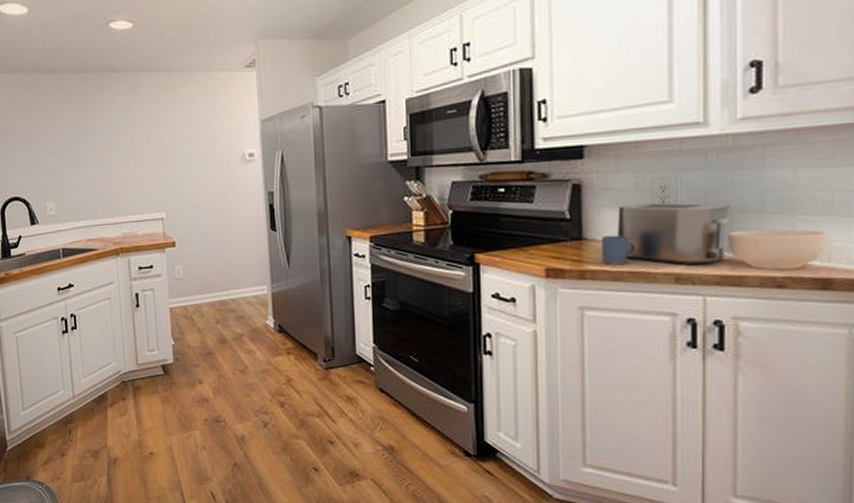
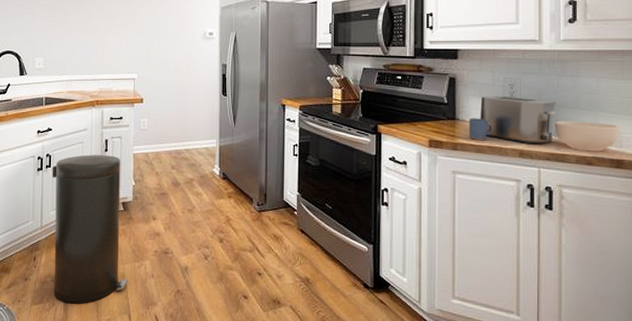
pedal bin: none [78,311,177,481] -> present [52,155,128,304]

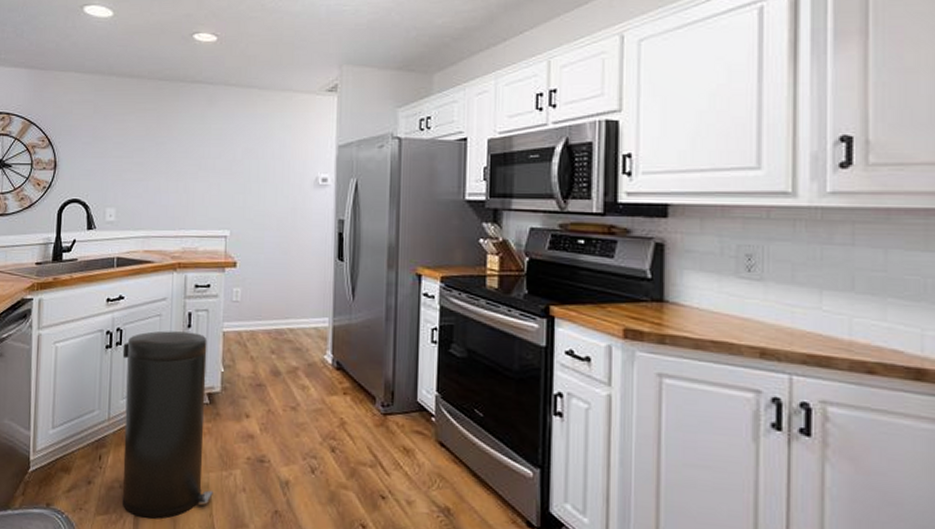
mug: present [469,118,493,141] -> none [684,300,719,333]
toaster: present [480,95,556,144] -> none [701,269,819,341]
bowl: present [554,121,621,152] -> none [815,308,923,356]

